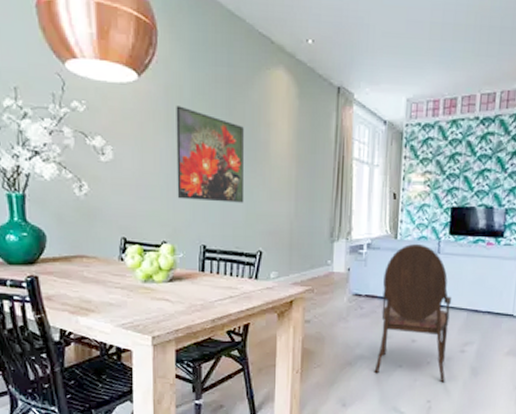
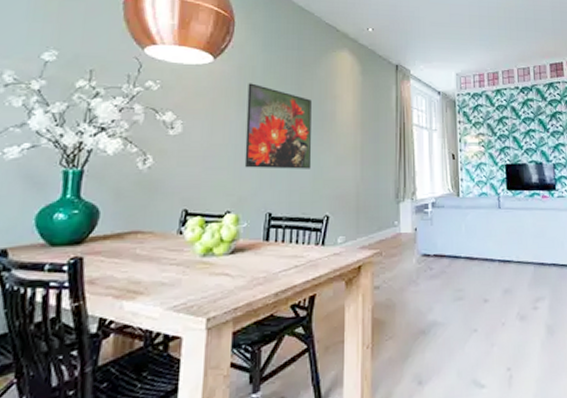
armchair: present [374,243,452,383] -> none [449,200,523,346]

